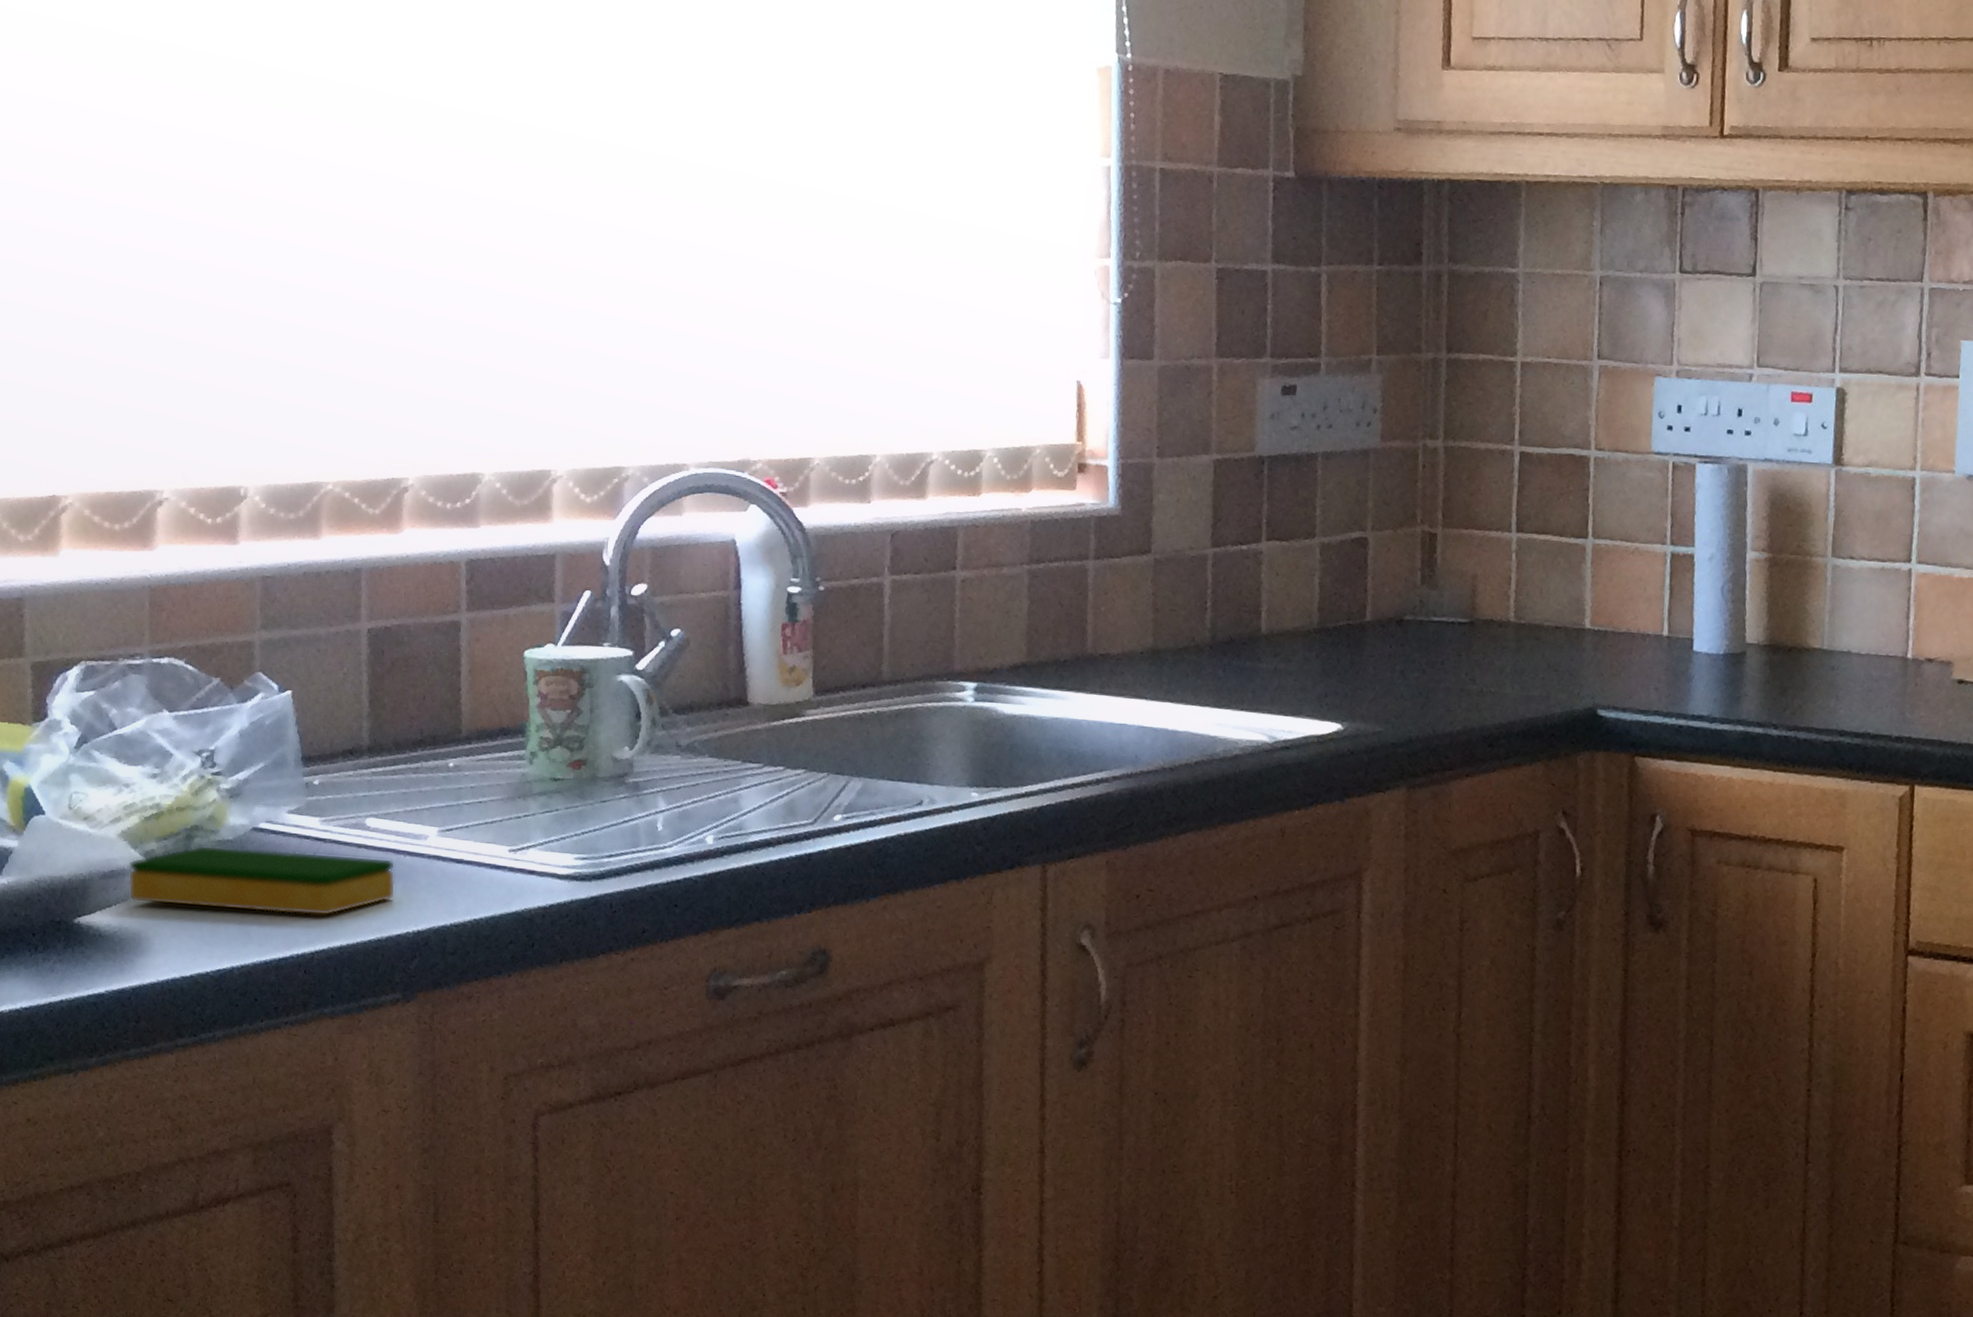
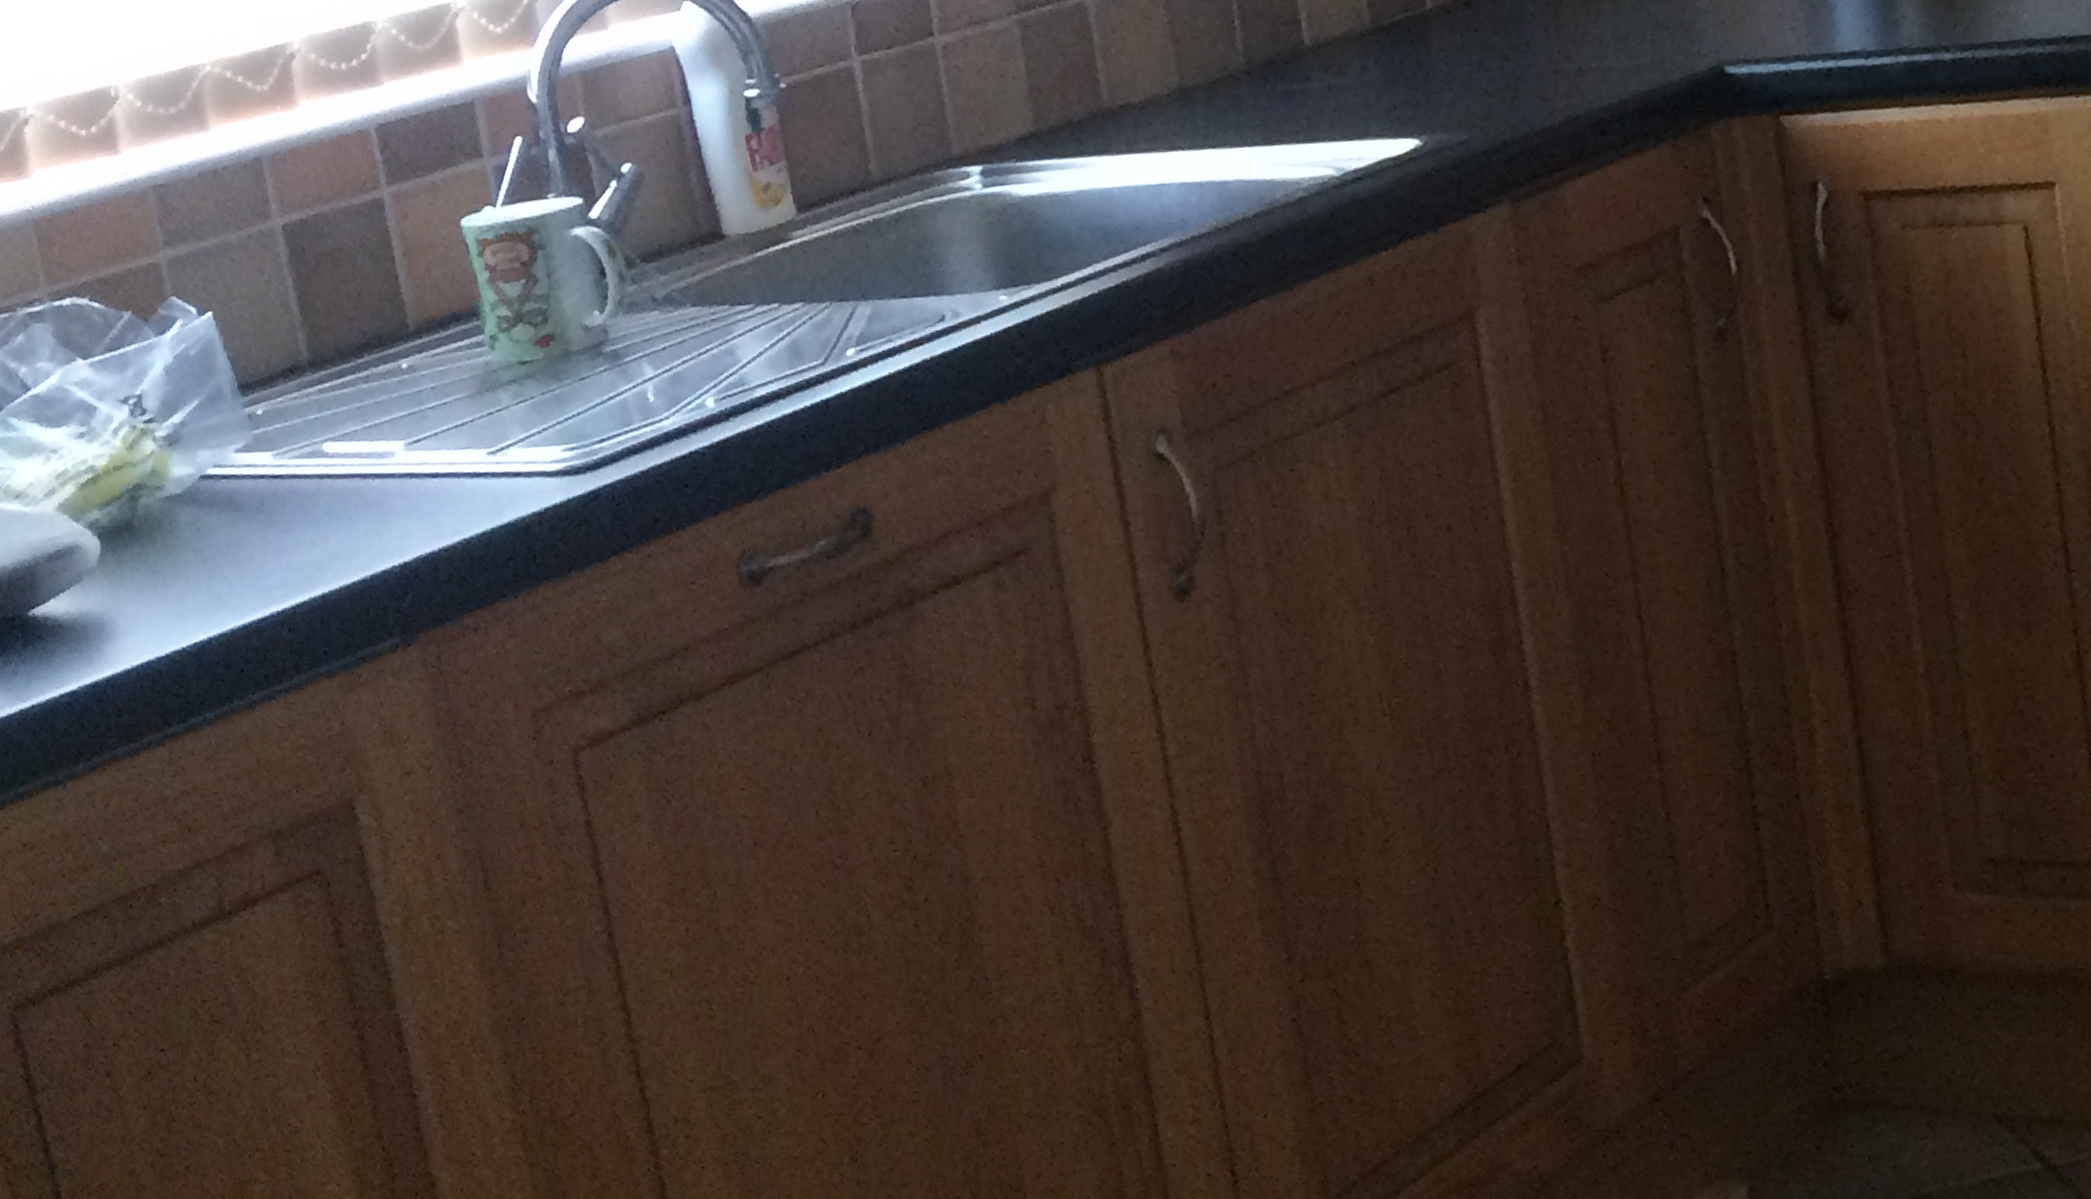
dish sponge: present [128,845,396,917] -> none [73,485,372,582]

